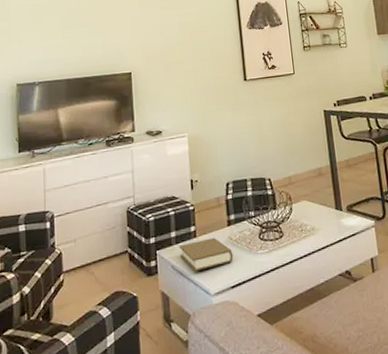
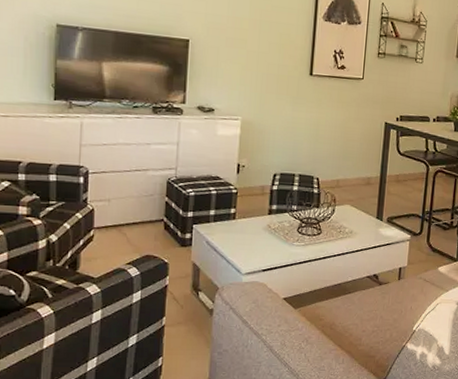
book: present [178,237,234,271] -> none [216,222,270,250]

